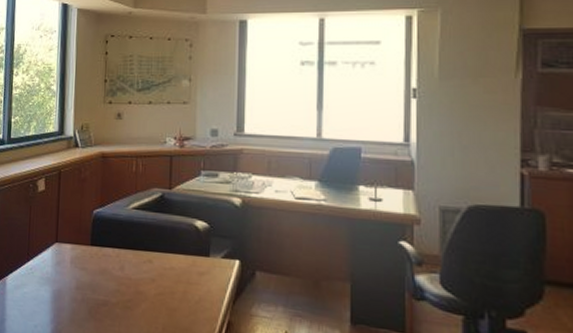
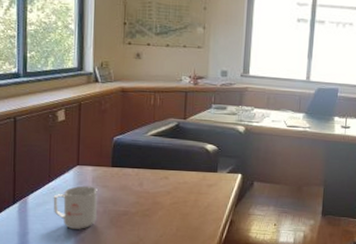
mug: none [31,266,76,320] -> present [53,185,97,229]

